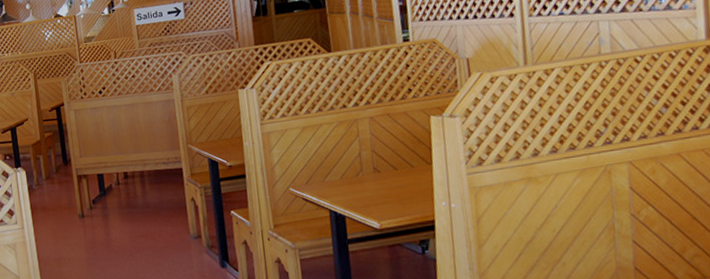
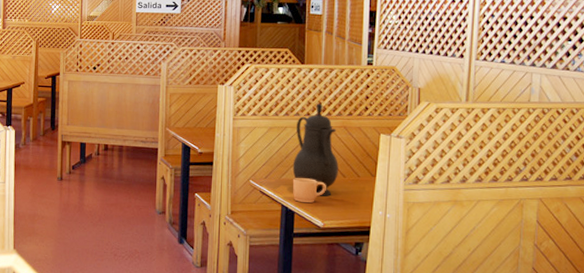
coffeepot: none [332,92,389,195] -> present [292,103,338,197]
mug: none [337,176,379,205] -> present [292,178,327,204]

